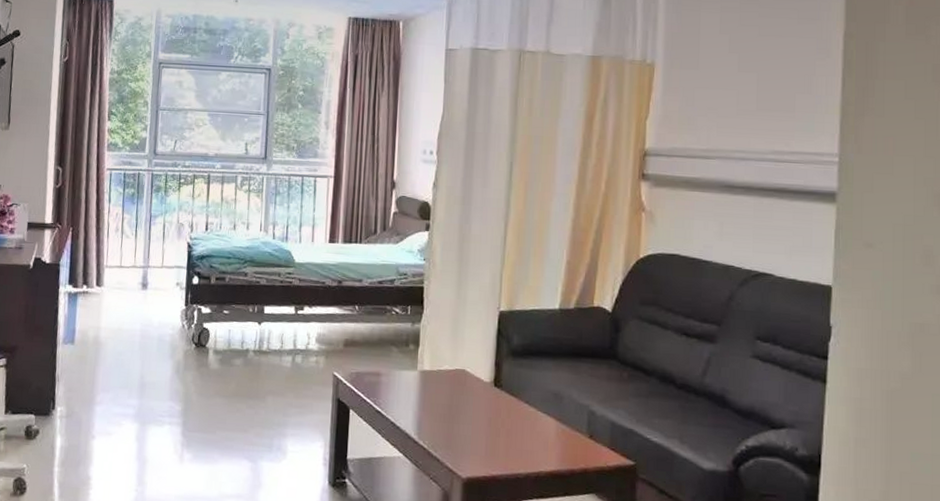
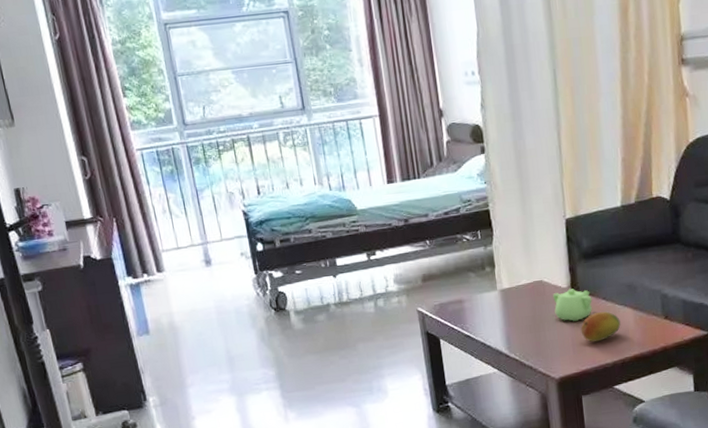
teapot: none [473,385,514,420] -> present [553,289,592,321]
fruit: none [497,416,541,448] -> present [580,311,621,342]

